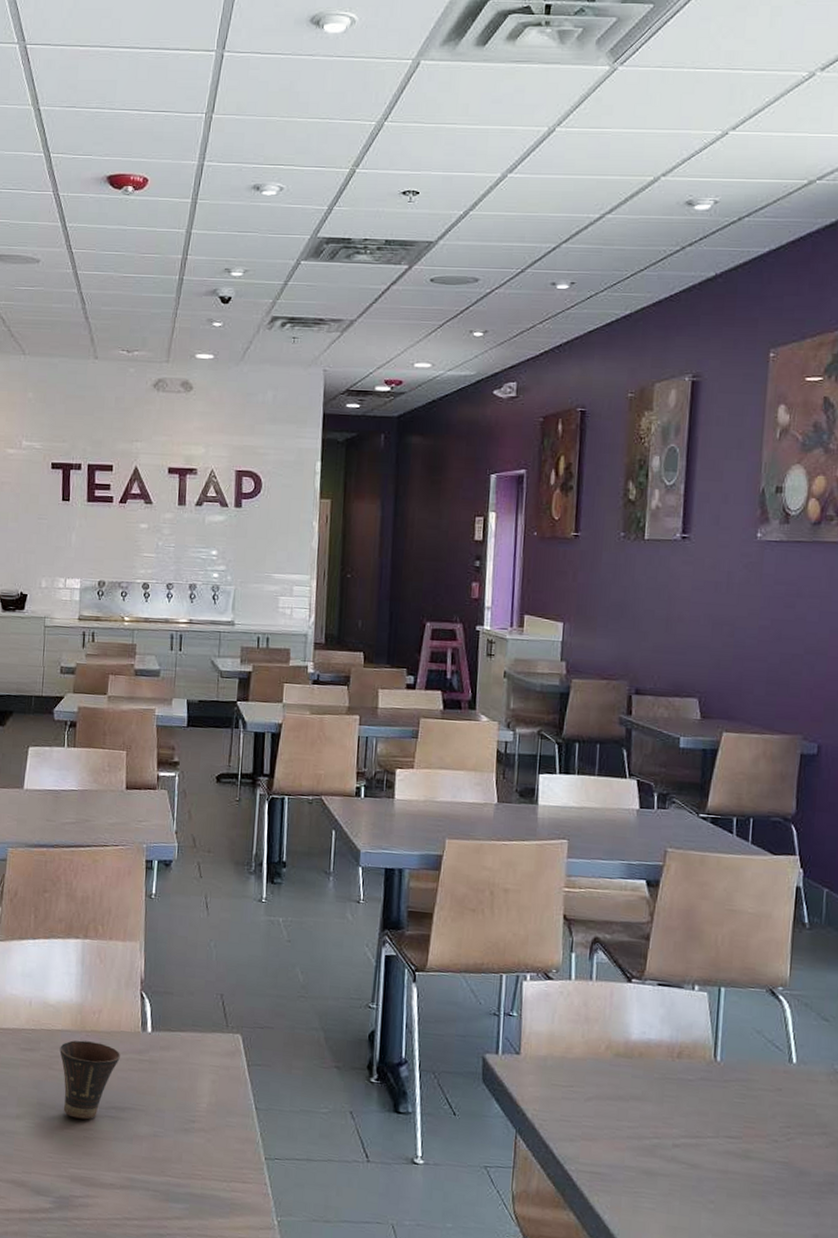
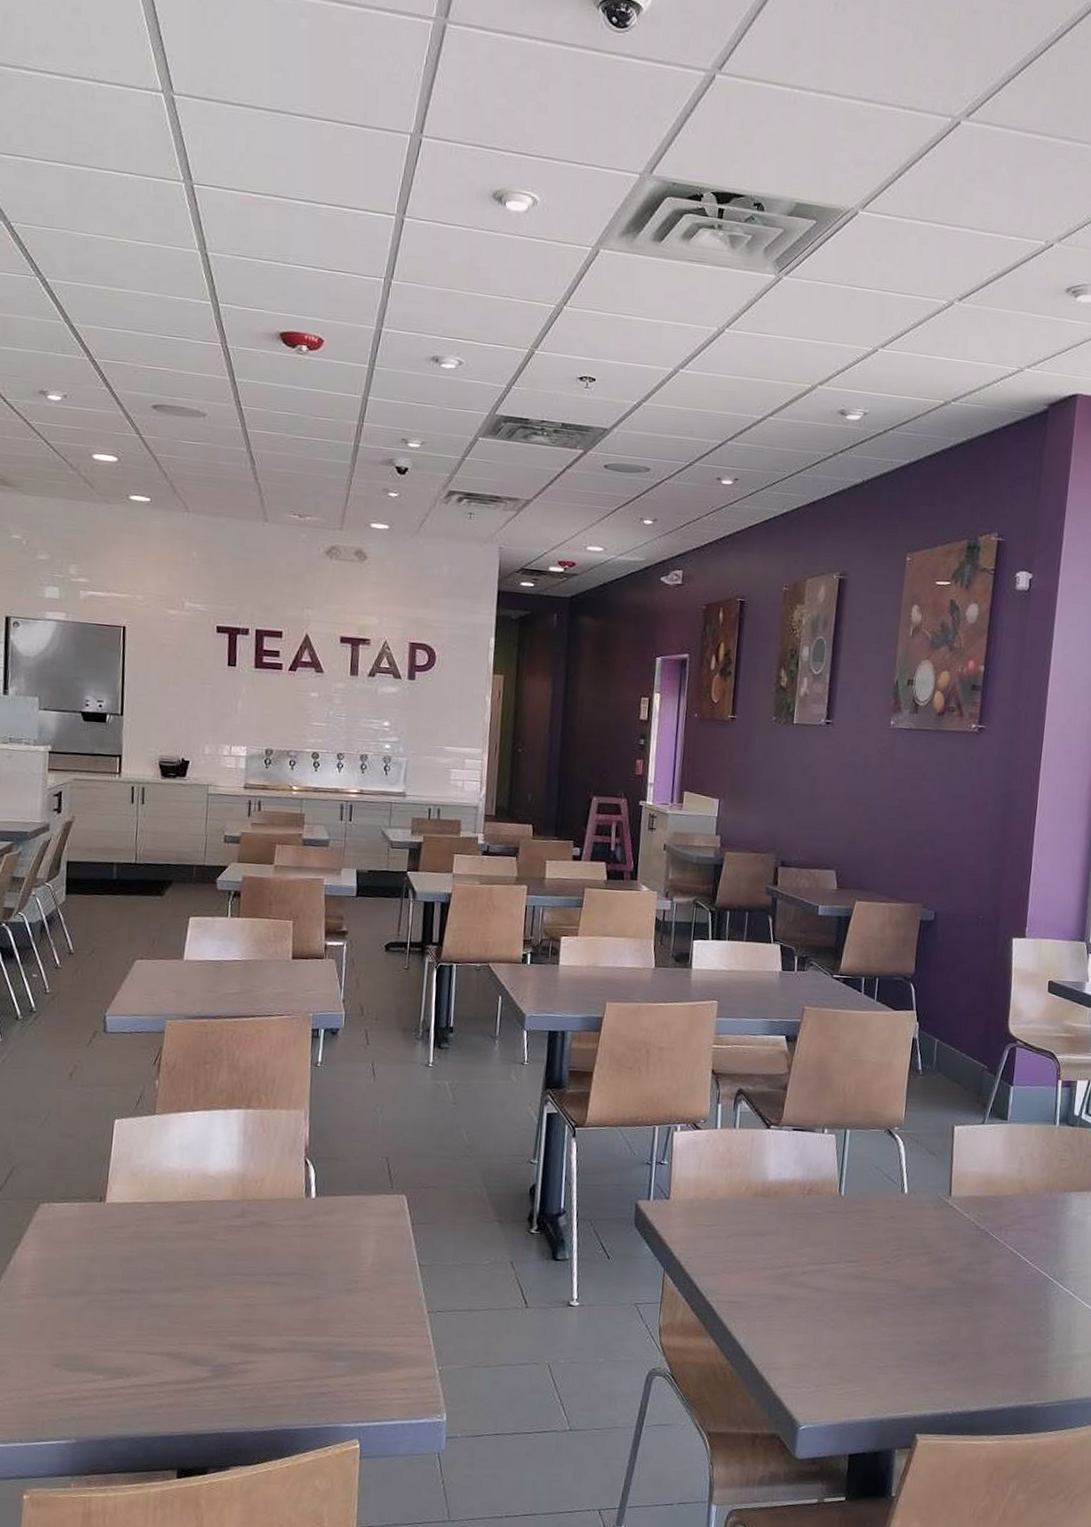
cup: present [60,1040,120,1120] -> none [219,1209,283,1288]

